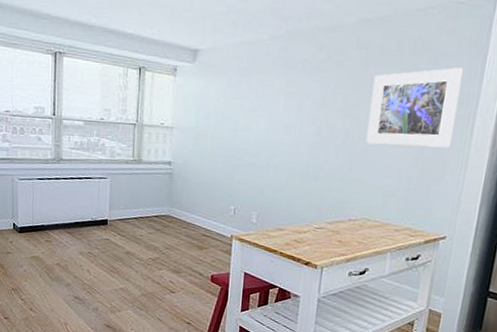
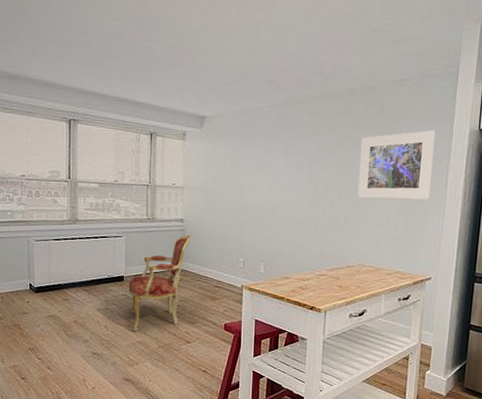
armchair: none [112,178,179,277] -> present [128,235,191,331]

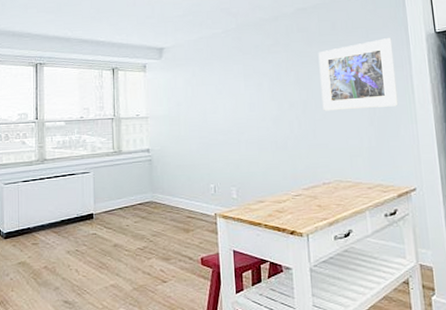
armchair: present [128,235,191,331] -> none [98,164,159,273]

